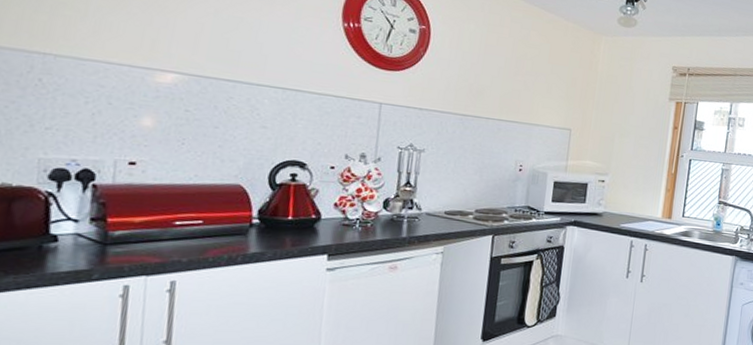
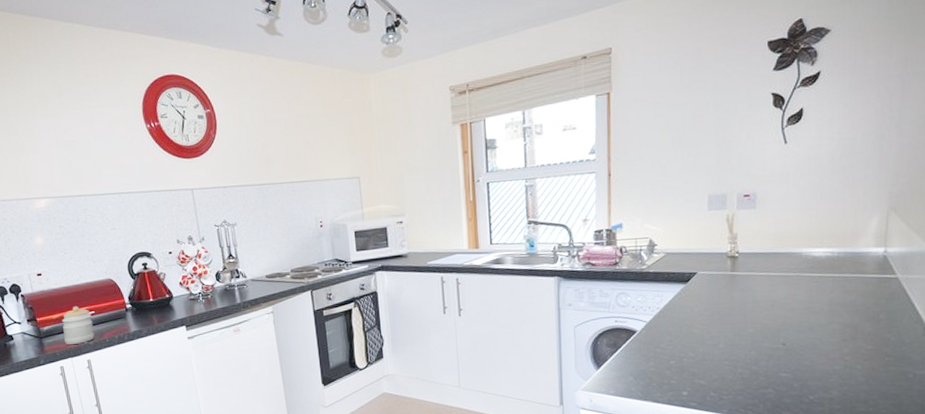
jar: none [142,210,197,260] -> present [61,306,95,345]

